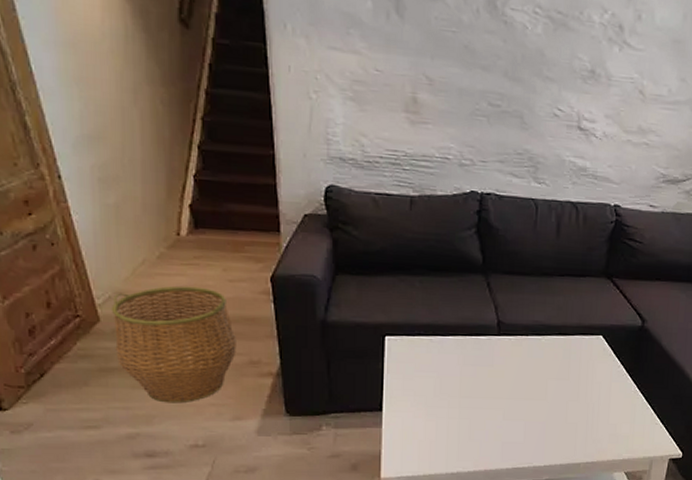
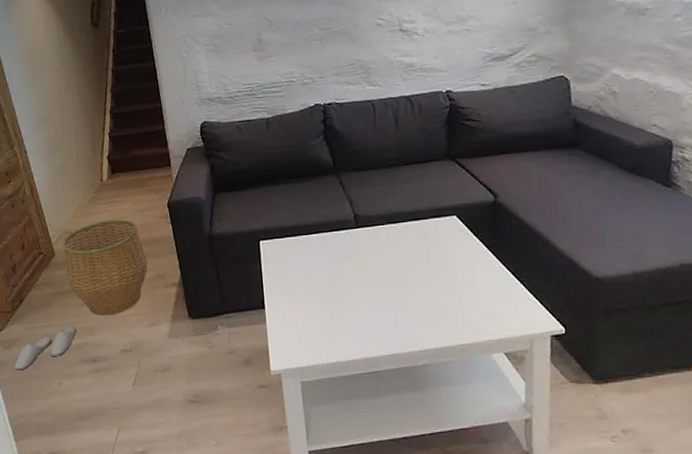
slippers: none [27,410,126,462] -> present [14,325,76,371]

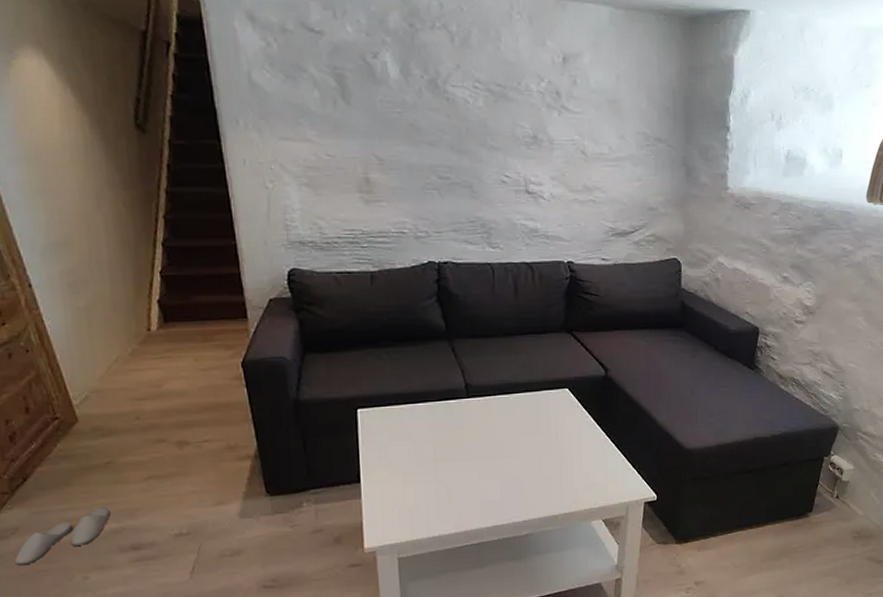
basket: present [62,219,148,316] -> none [89,378,214,495]

